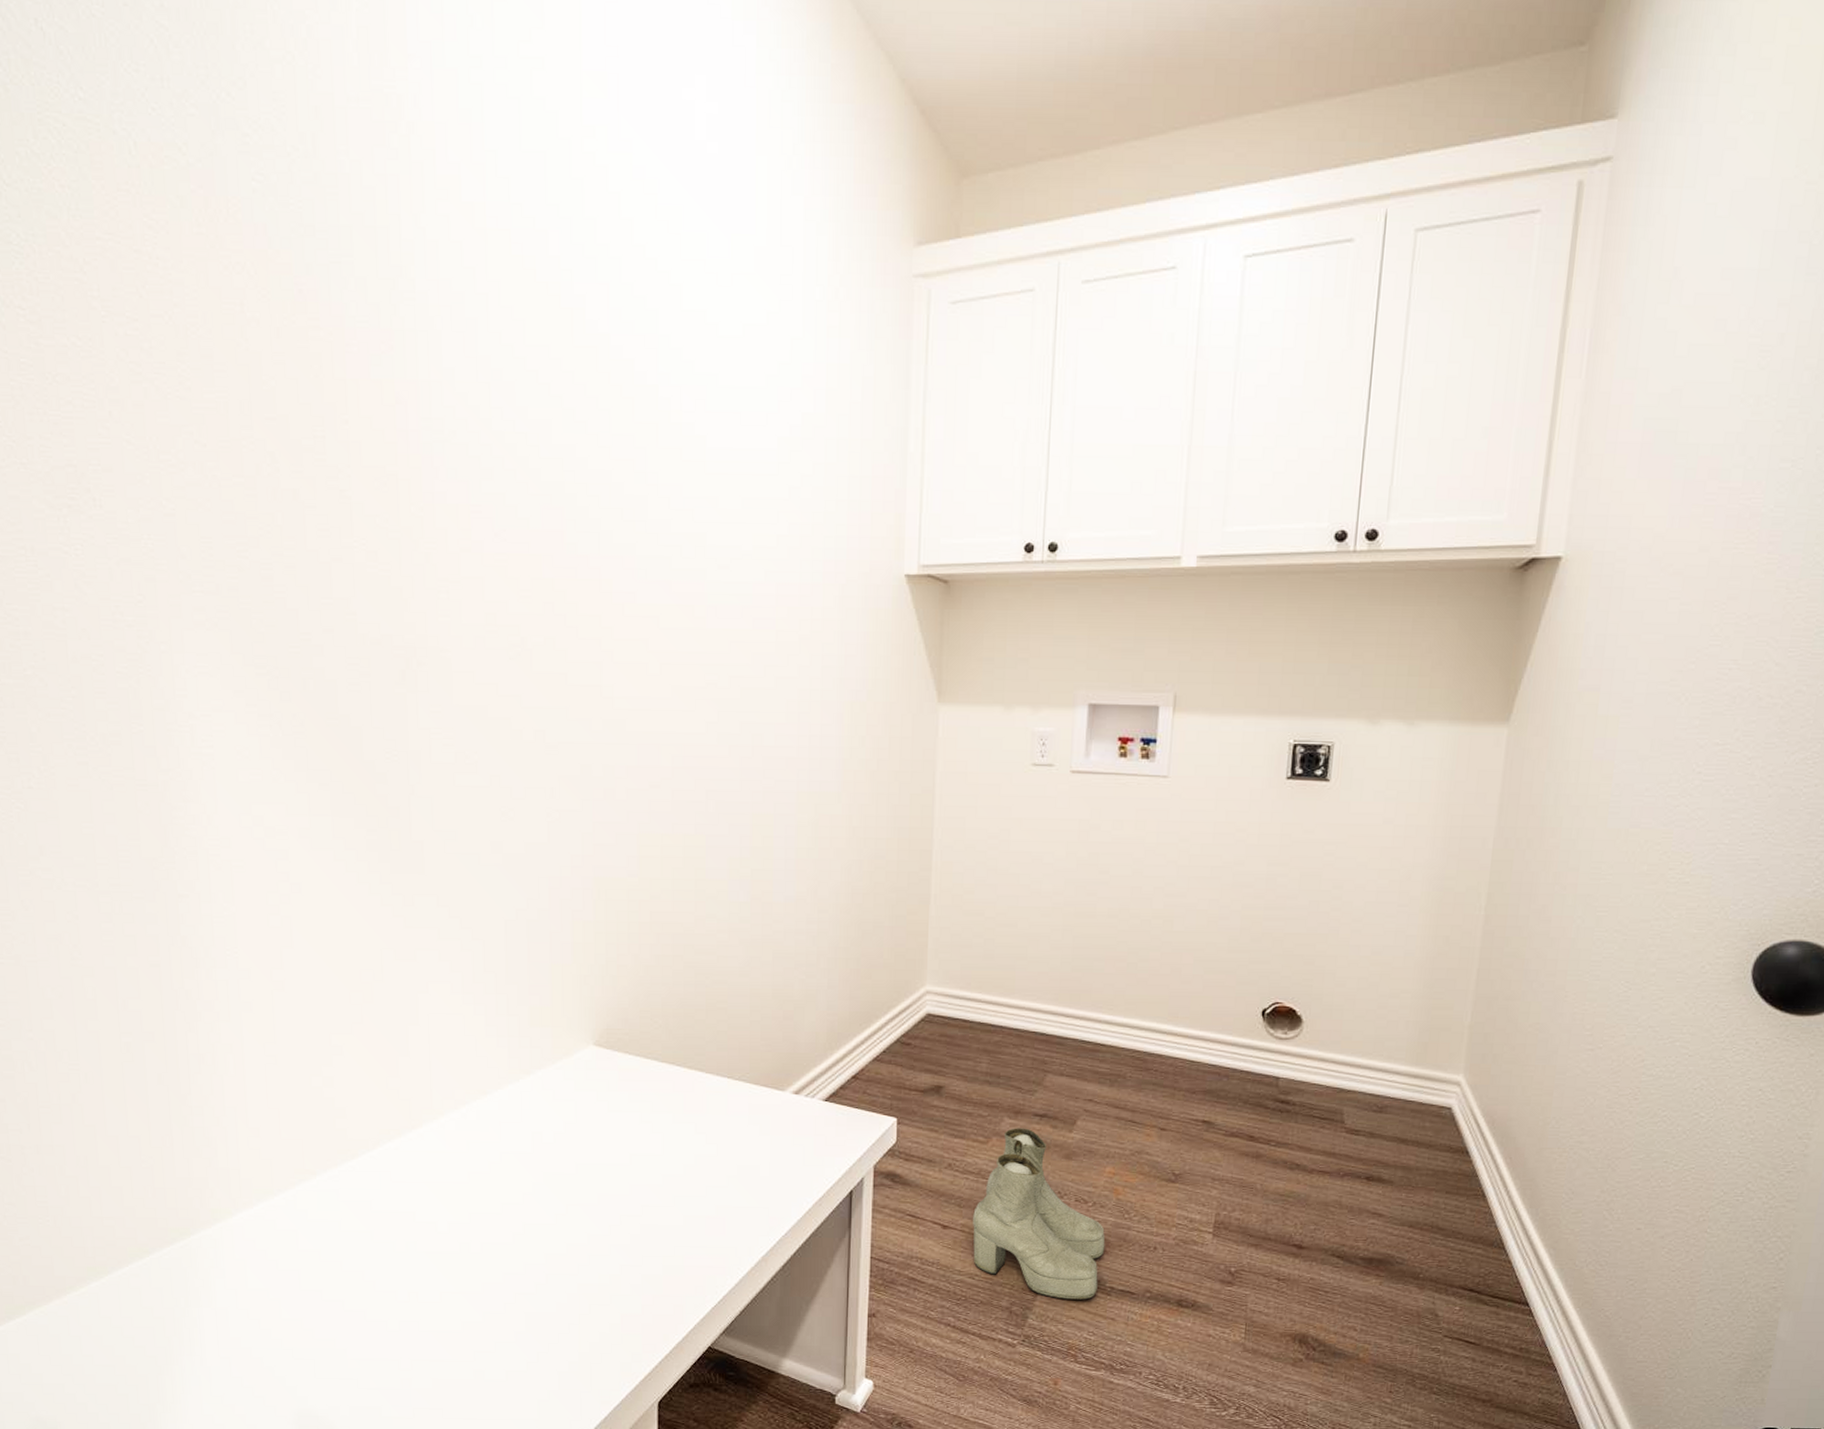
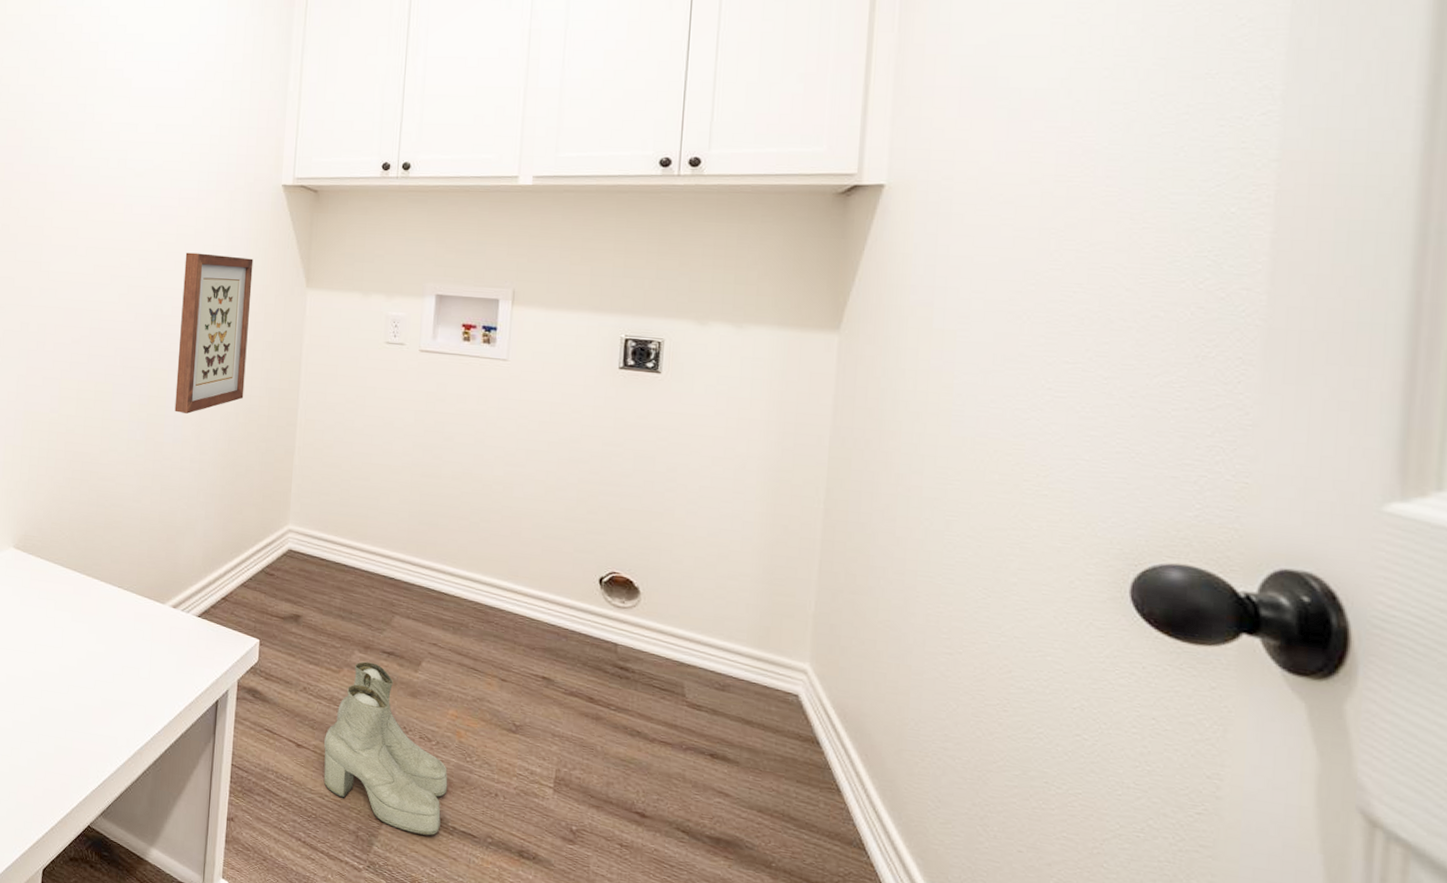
wall art: none [784,665,873,865] -> present [174,252,254,414]

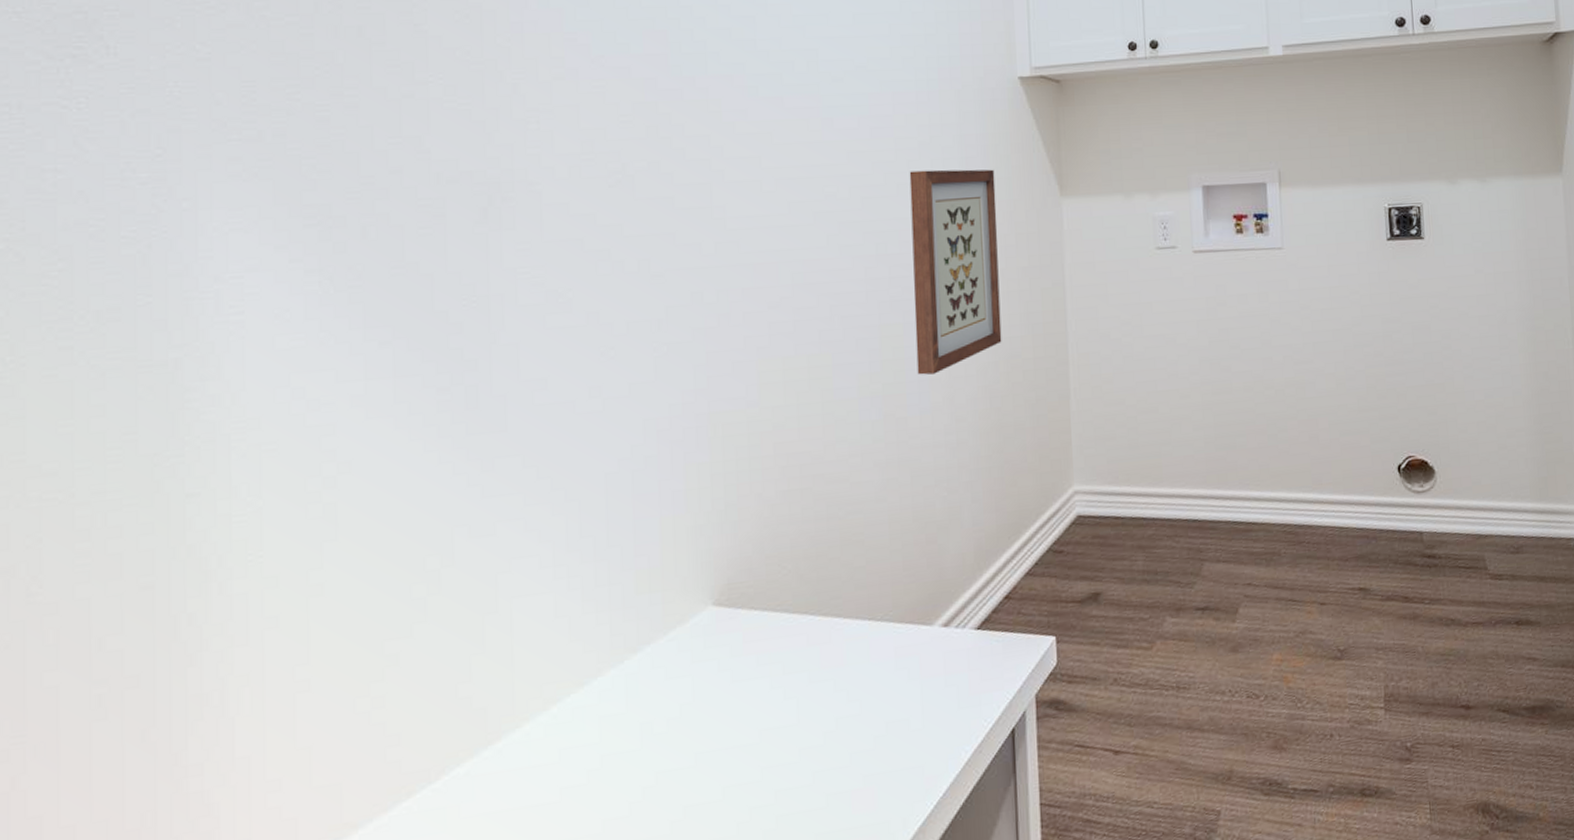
boots: present [323,661,448,836] -> none [1145,625,1283,813]

